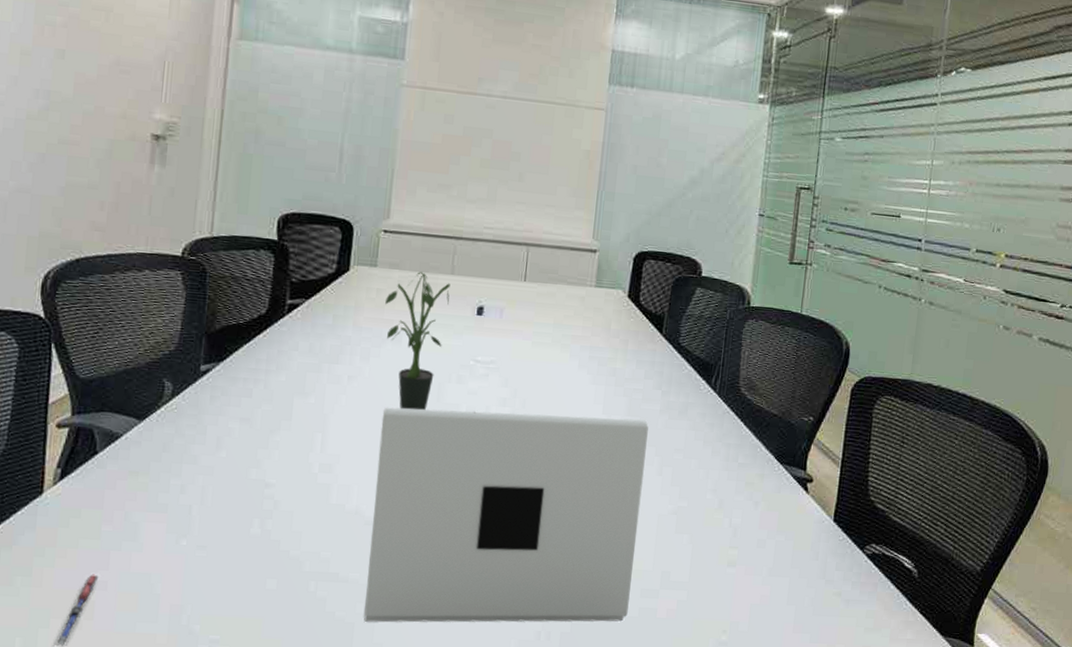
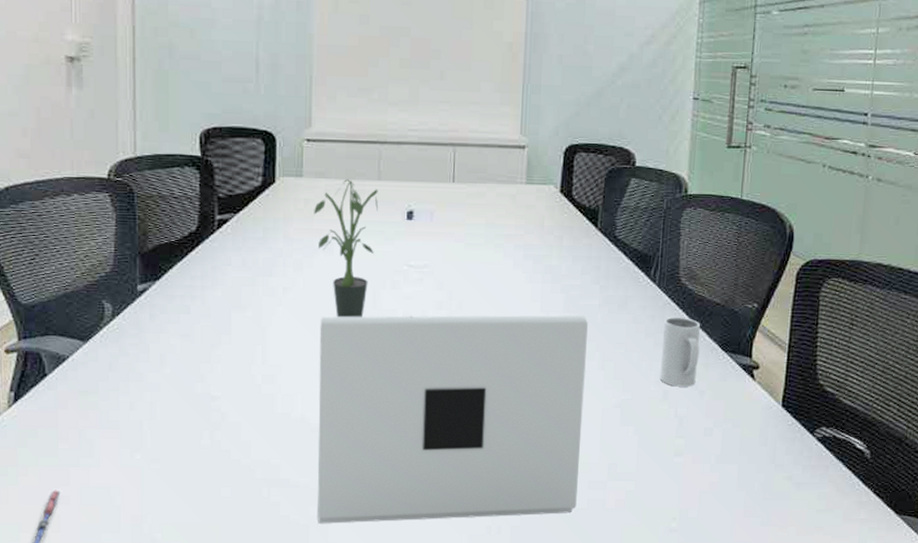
mug: none [716,426,757,497] -> present [659,317,700,387]

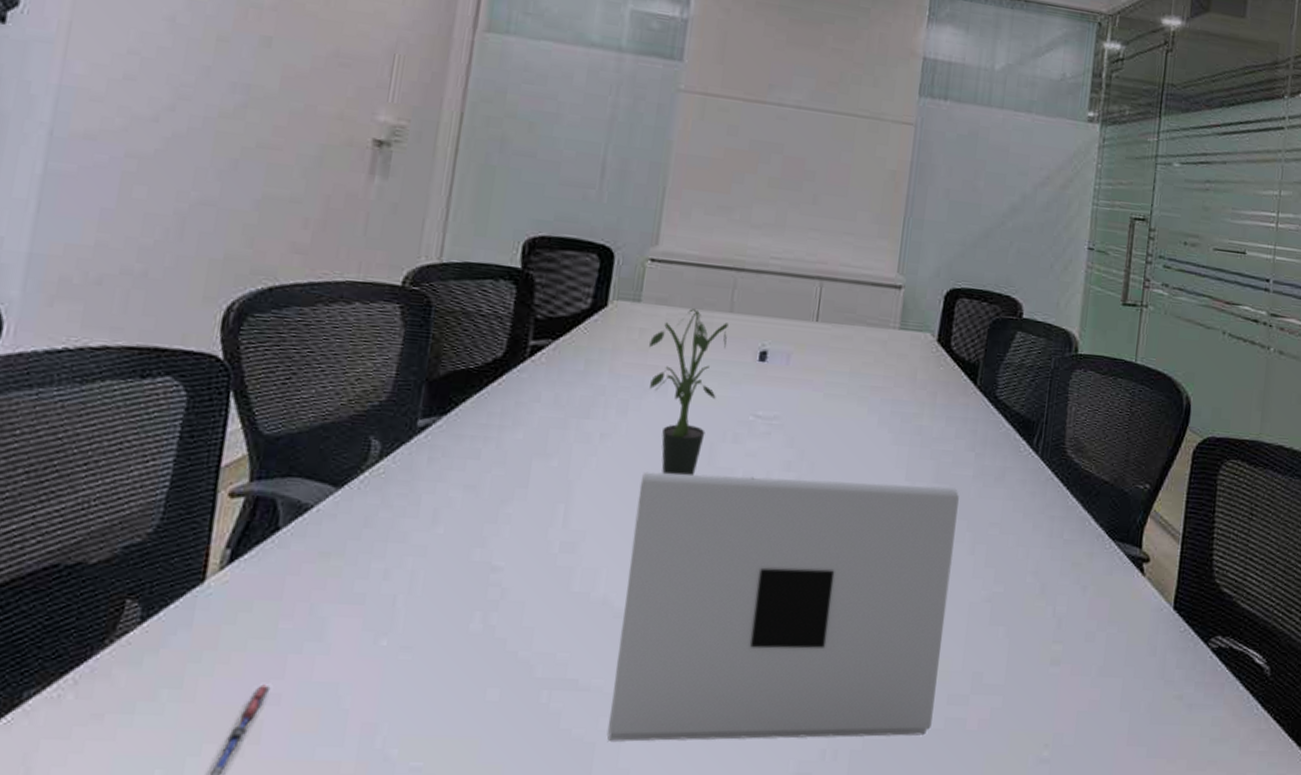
mug: present [659,317,700,387] -> none [1037,495,1086,580]

